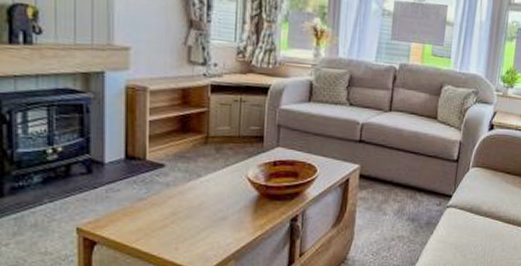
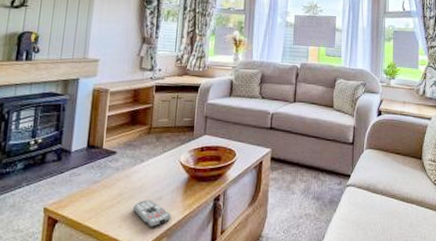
remote control: none [190,220,240,249] -> present [132,200,172,227]

